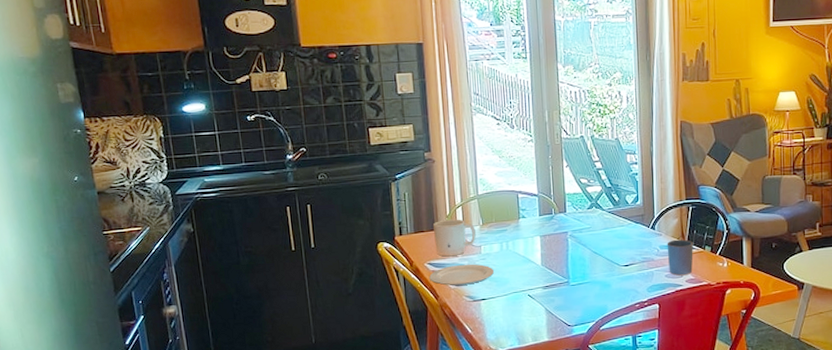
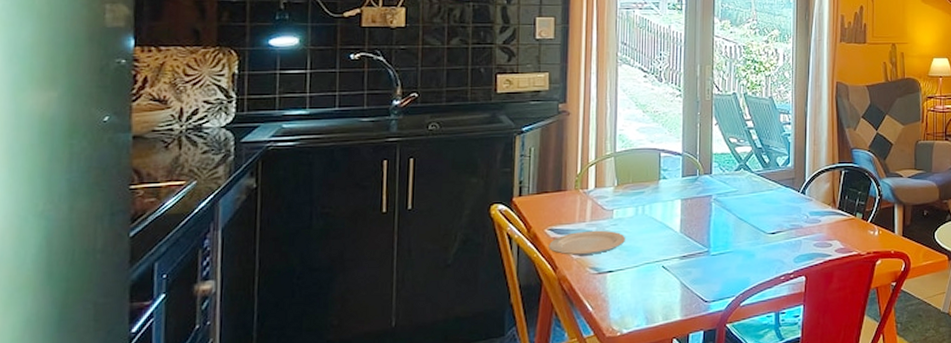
mug: present [432,219,476,257] -> none [559,178,609,222]
mug: present [667,239,693,277] -> none [817,205,844,246]

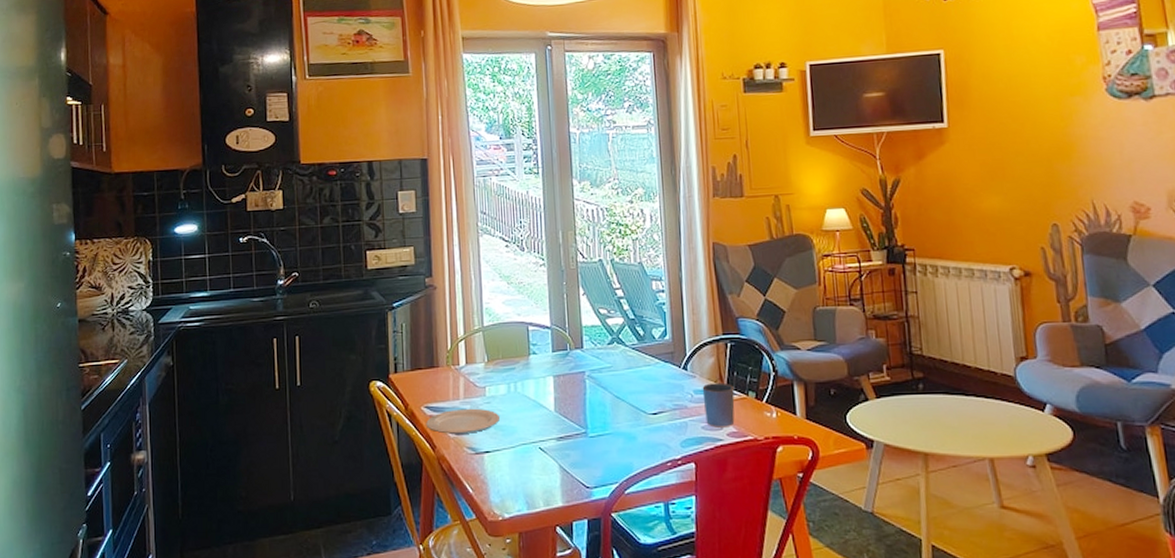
mug: none [817,205,844,246] -> present [702,382,735,429]

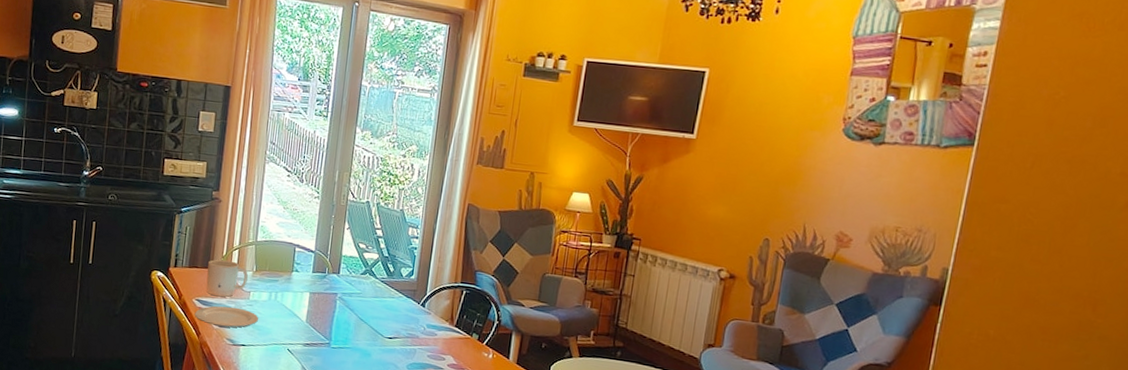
mug: none [431,354,480,399] -> present [206,259,248,297]
mug: present [702,382,735,429] -> none [432,321,461,360]

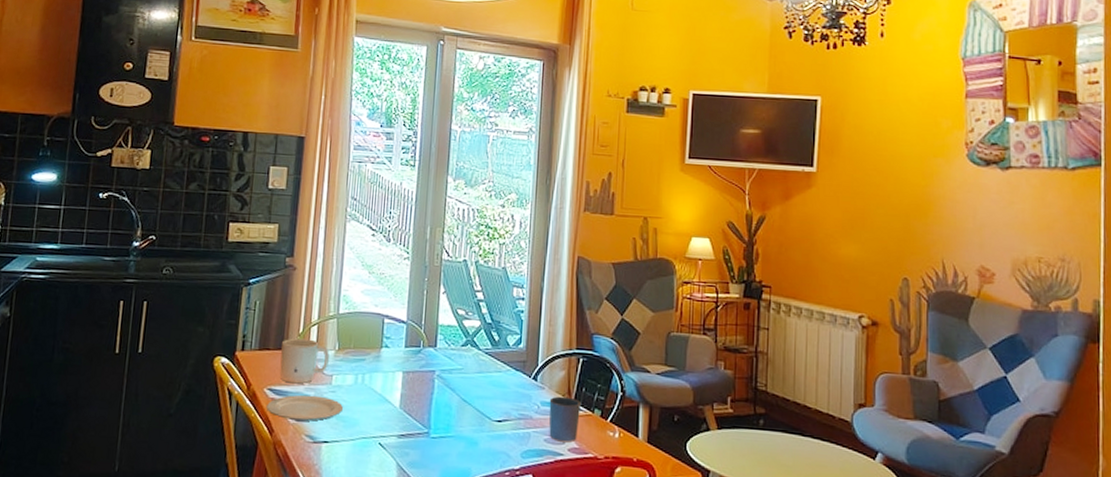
mug: none [432,321,461,360] -> present [549,396,580,444]

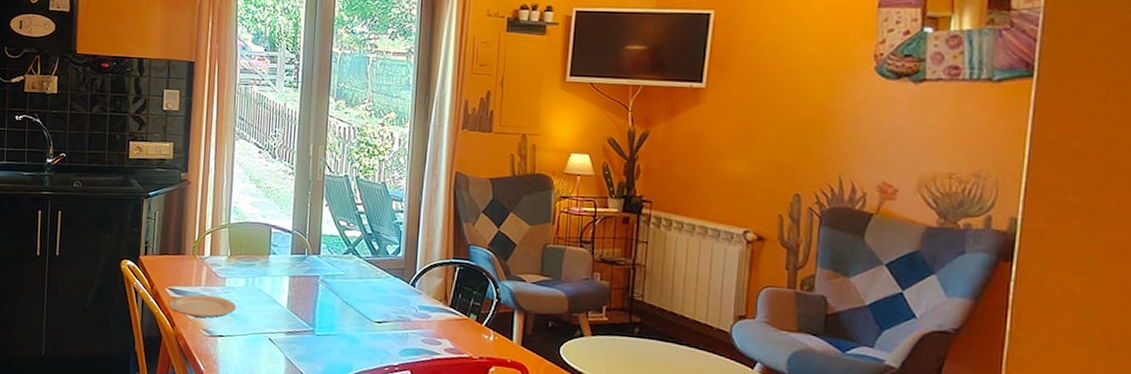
mug: present [279,338,329,384] -> none [178,245,222,285]
mug: present [549,396,580,444] -> none [426,301,457,344]

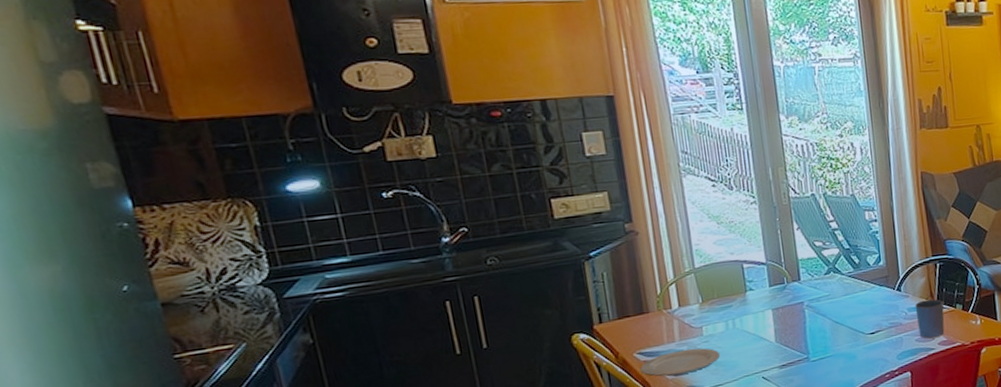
mug: none [426,301,457,344] -> present [915,299,945,340]

